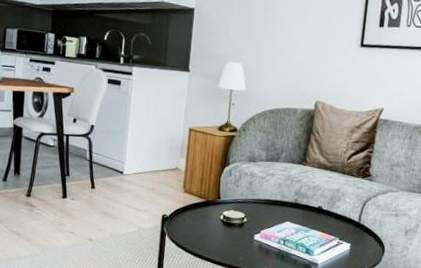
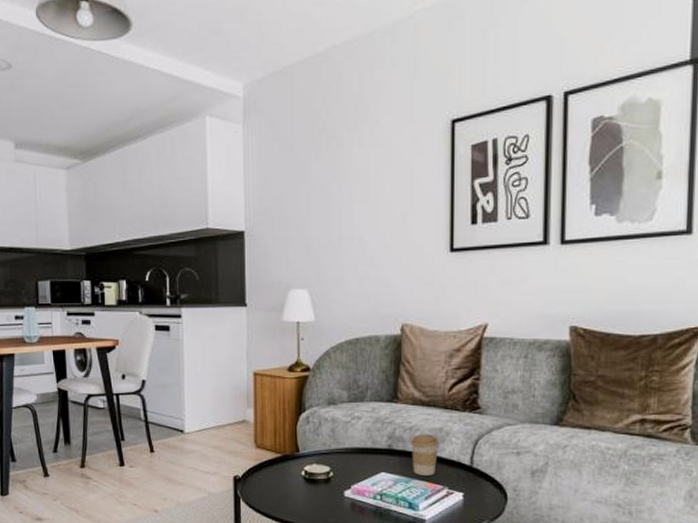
coffee cup: none [312,192,335,228] -> present [410,434,438,476]

